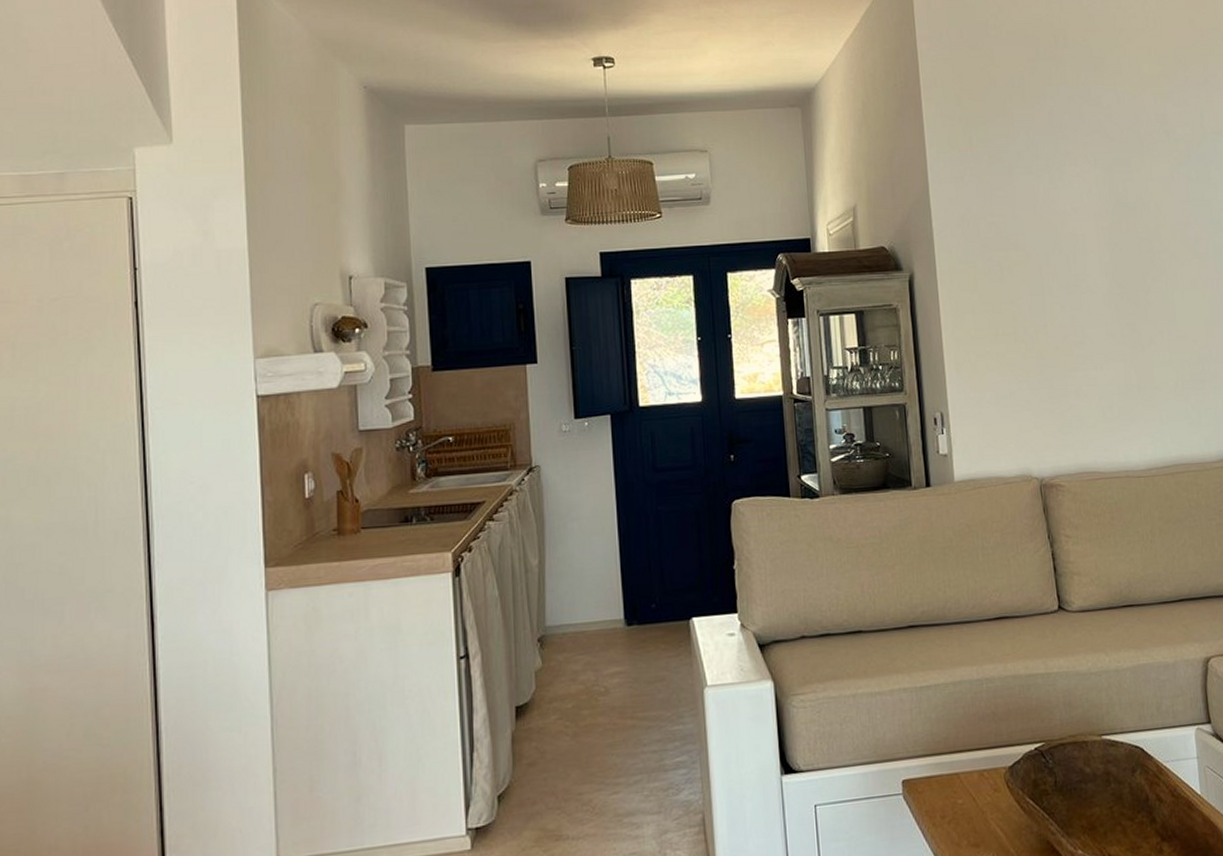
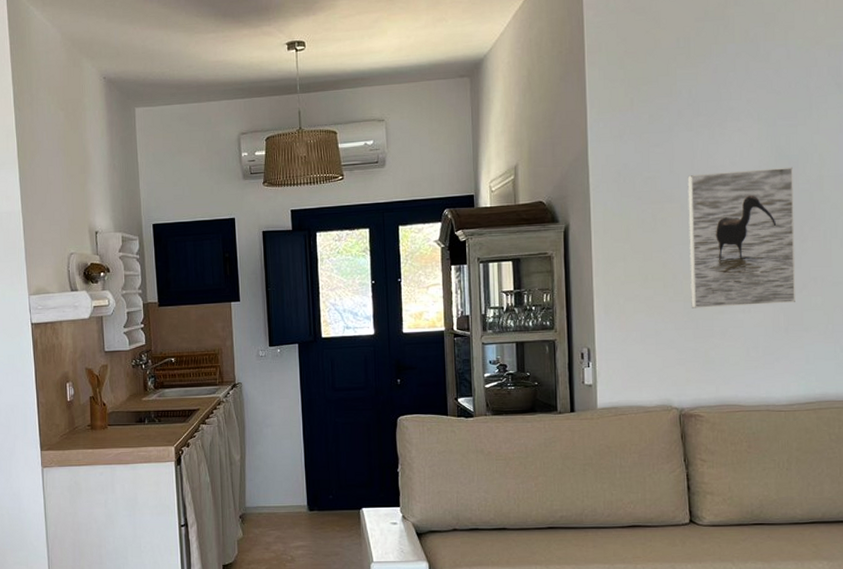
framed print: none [1031,214,1145,366] -> present [687,166,796,309]

